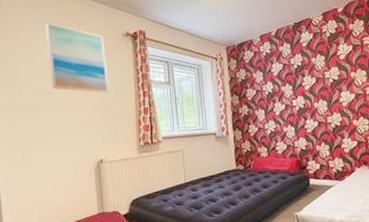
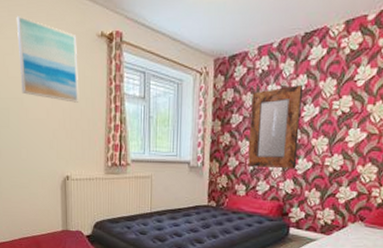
home mirror: none [260,61,306,131] -> present [248,84,302,169]

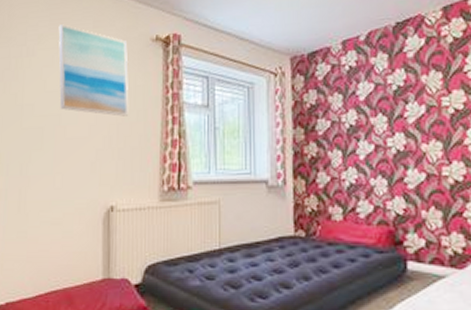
home mirror: present [248,84,302,169] -> none [340,79,406,184]

